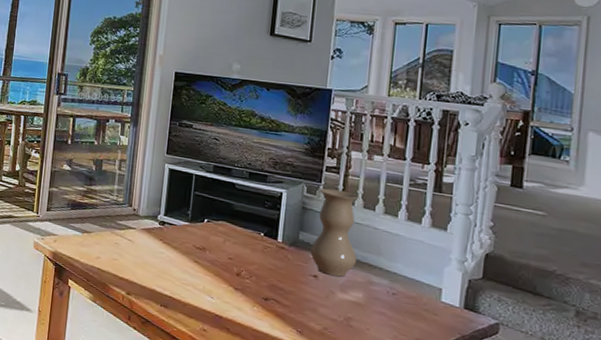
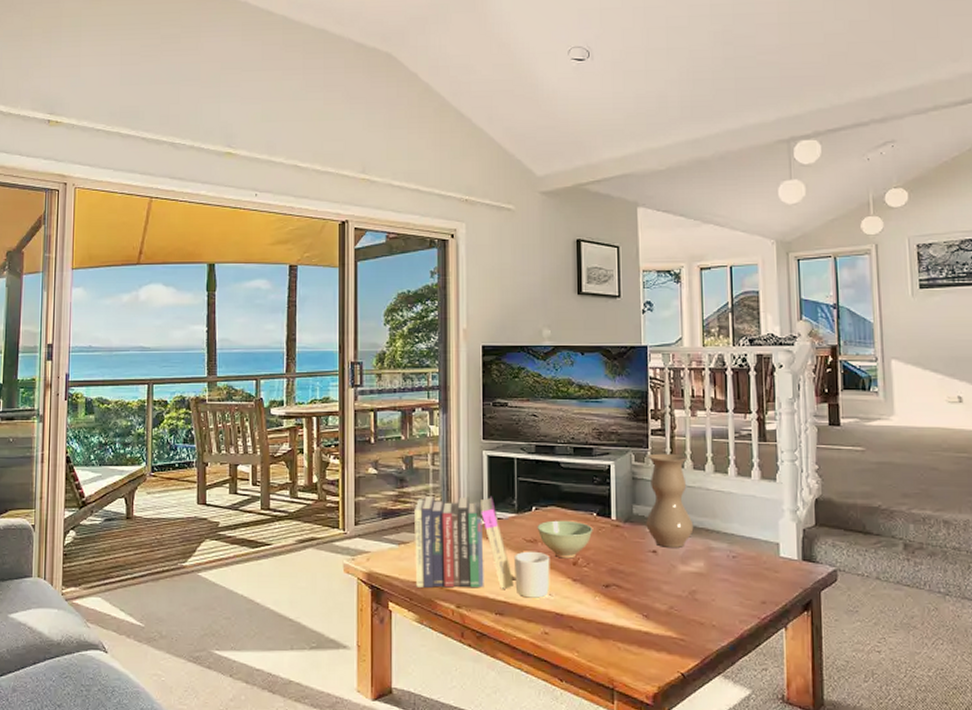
books: none [94,195,180,286] -> present [415,495,514,589]
mug: none [181,256,216,300] -> present [513,551,550,598]
bowl: none [207,233,259,270] -> present [537,520,593,559]

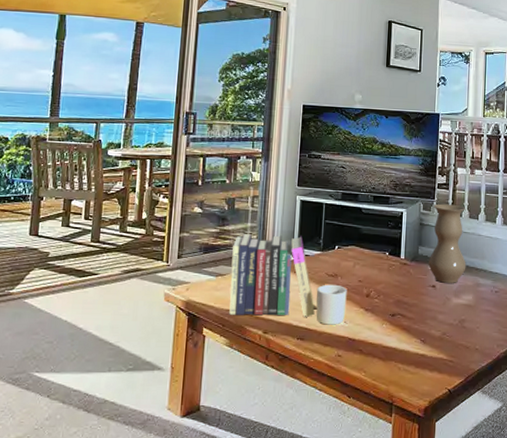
bowl: present [537,520,593,559] -> none [338,258,385,291]

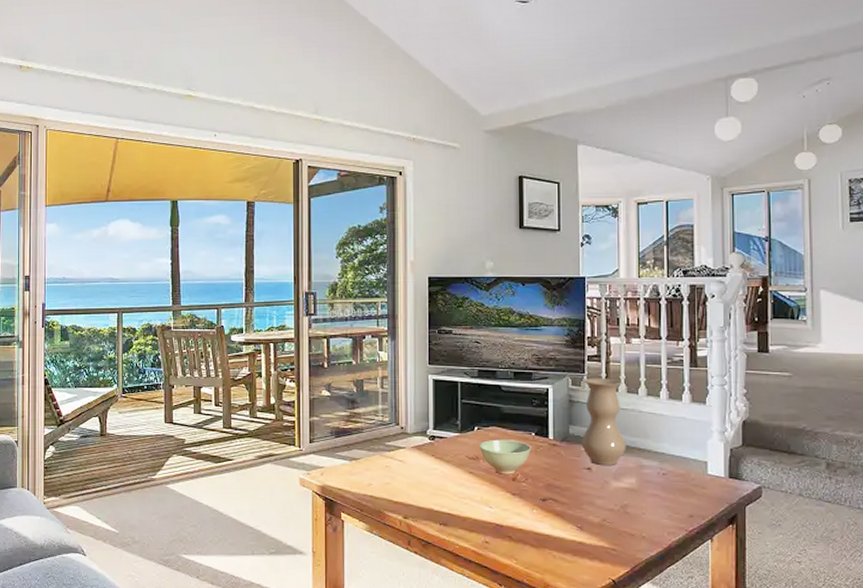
books: present [229,233,315,317] -> none [365,415,457,502]
mug: present [316,284,347,325] -> none [457,467,491,511]
bowl: none [338,258,385,291] -> present [479,439,532,475]

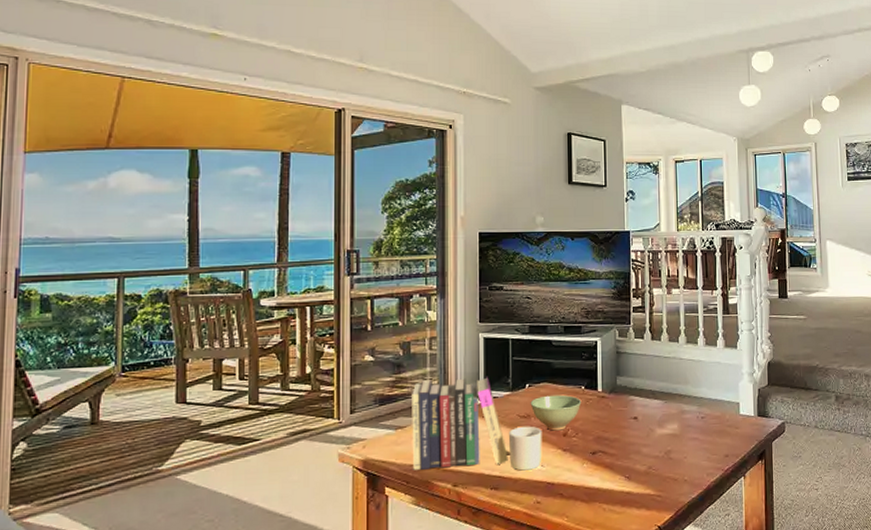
books: none [365,415,457,502] -> present [412,377,508,470]
mug: none [457,467,491,511] -> present [508,426,542,471]
vase: present [581,378,626,466] -> none [628,328,669,414]

